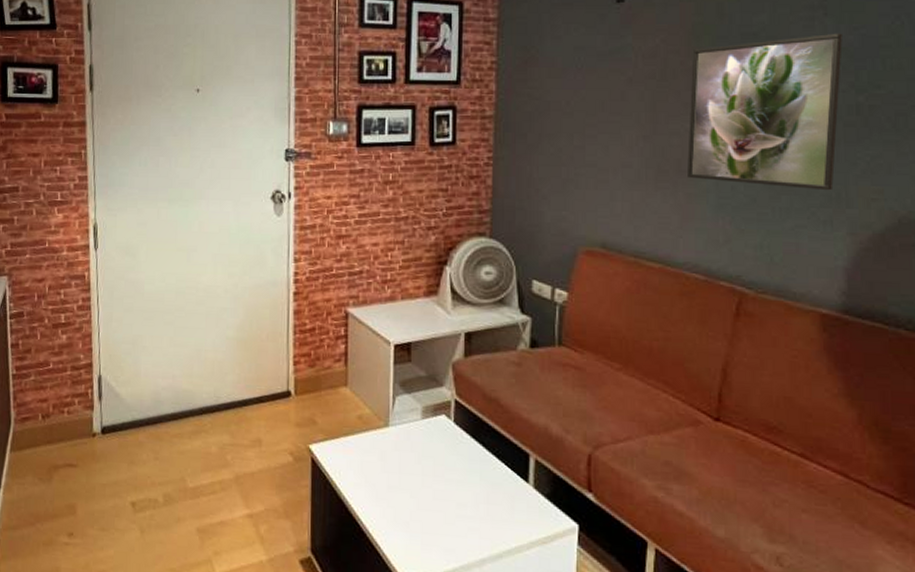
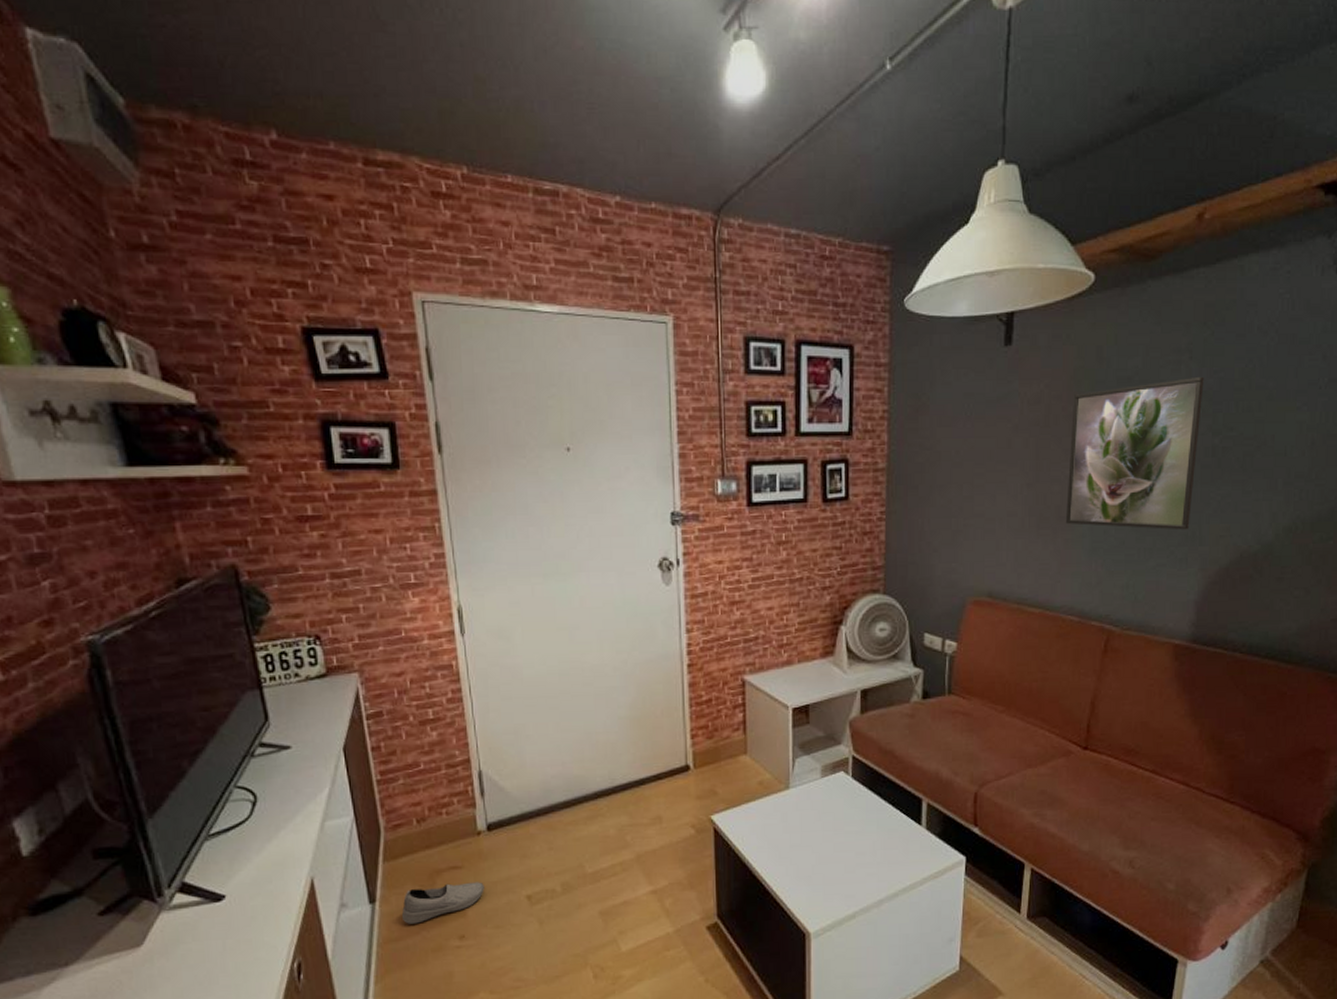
shoe: none [20,480,94,515] -> present [401,882,484,924]

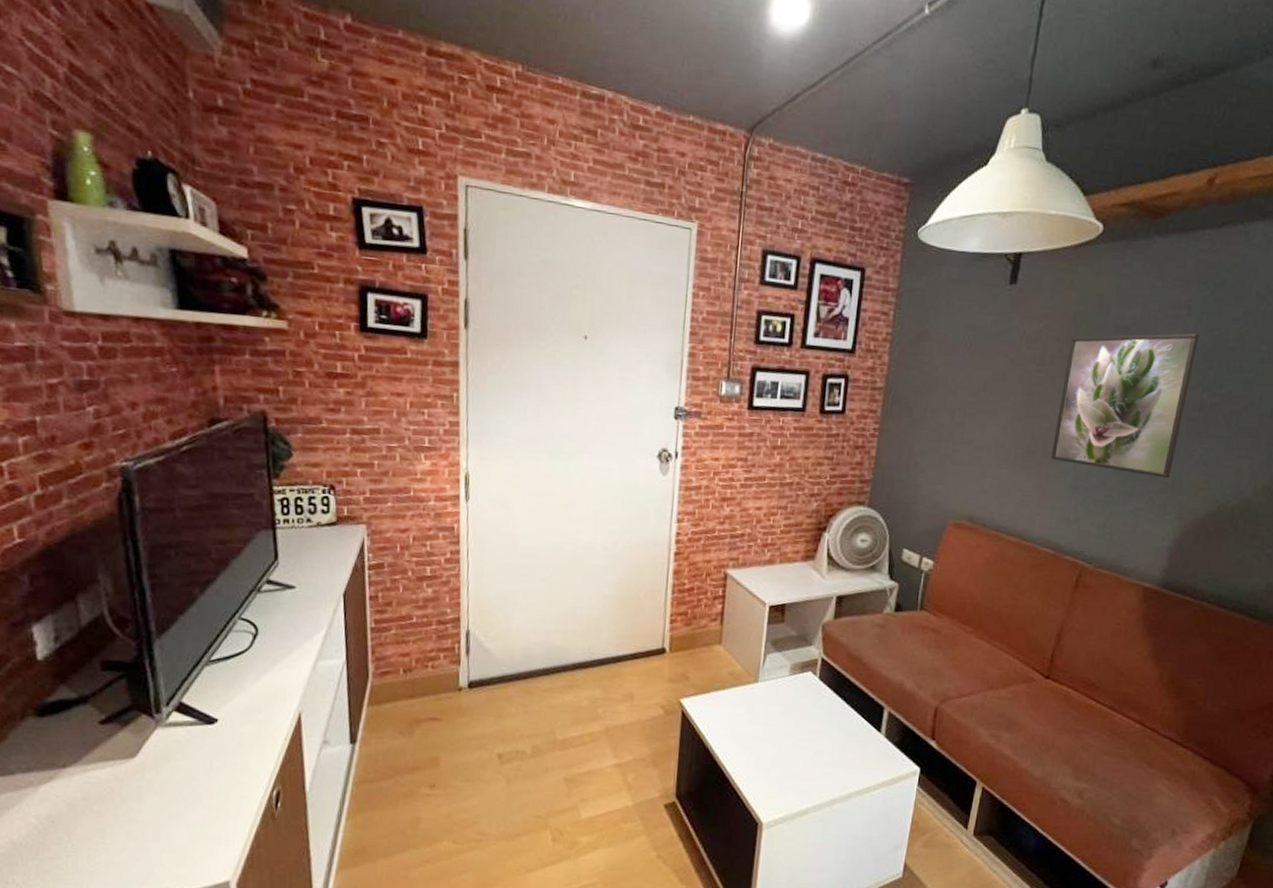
shoe: present [401,882,484,924] -> none [378,733,459,768]

